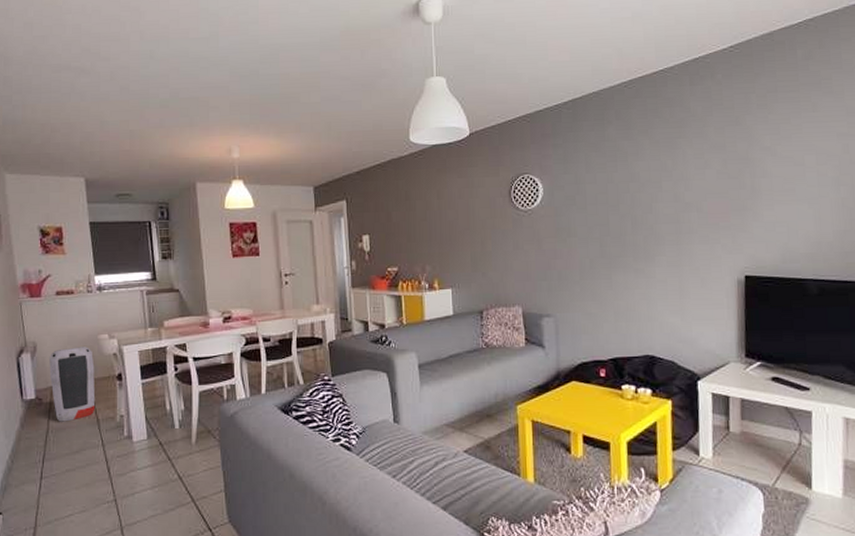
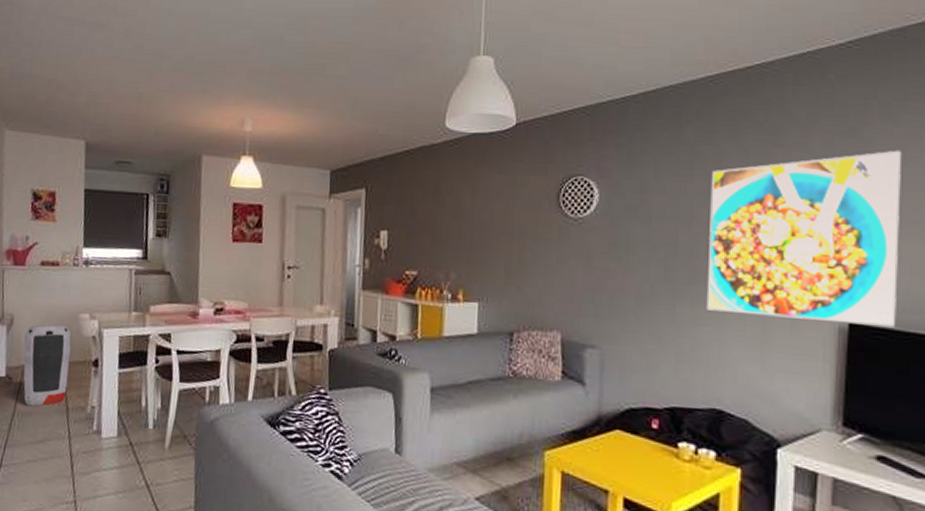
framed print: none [631,133,780,277] -> present [706,150,903,327]

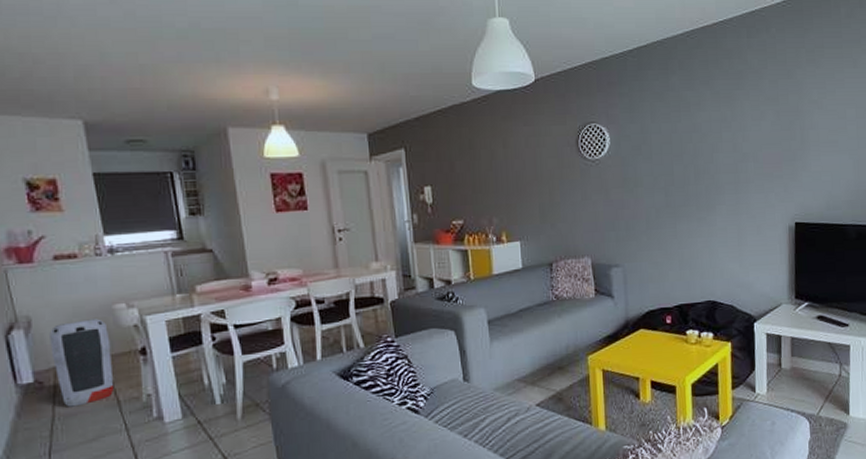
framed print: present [706,150,903,327] -> none [694,87,825,225]

